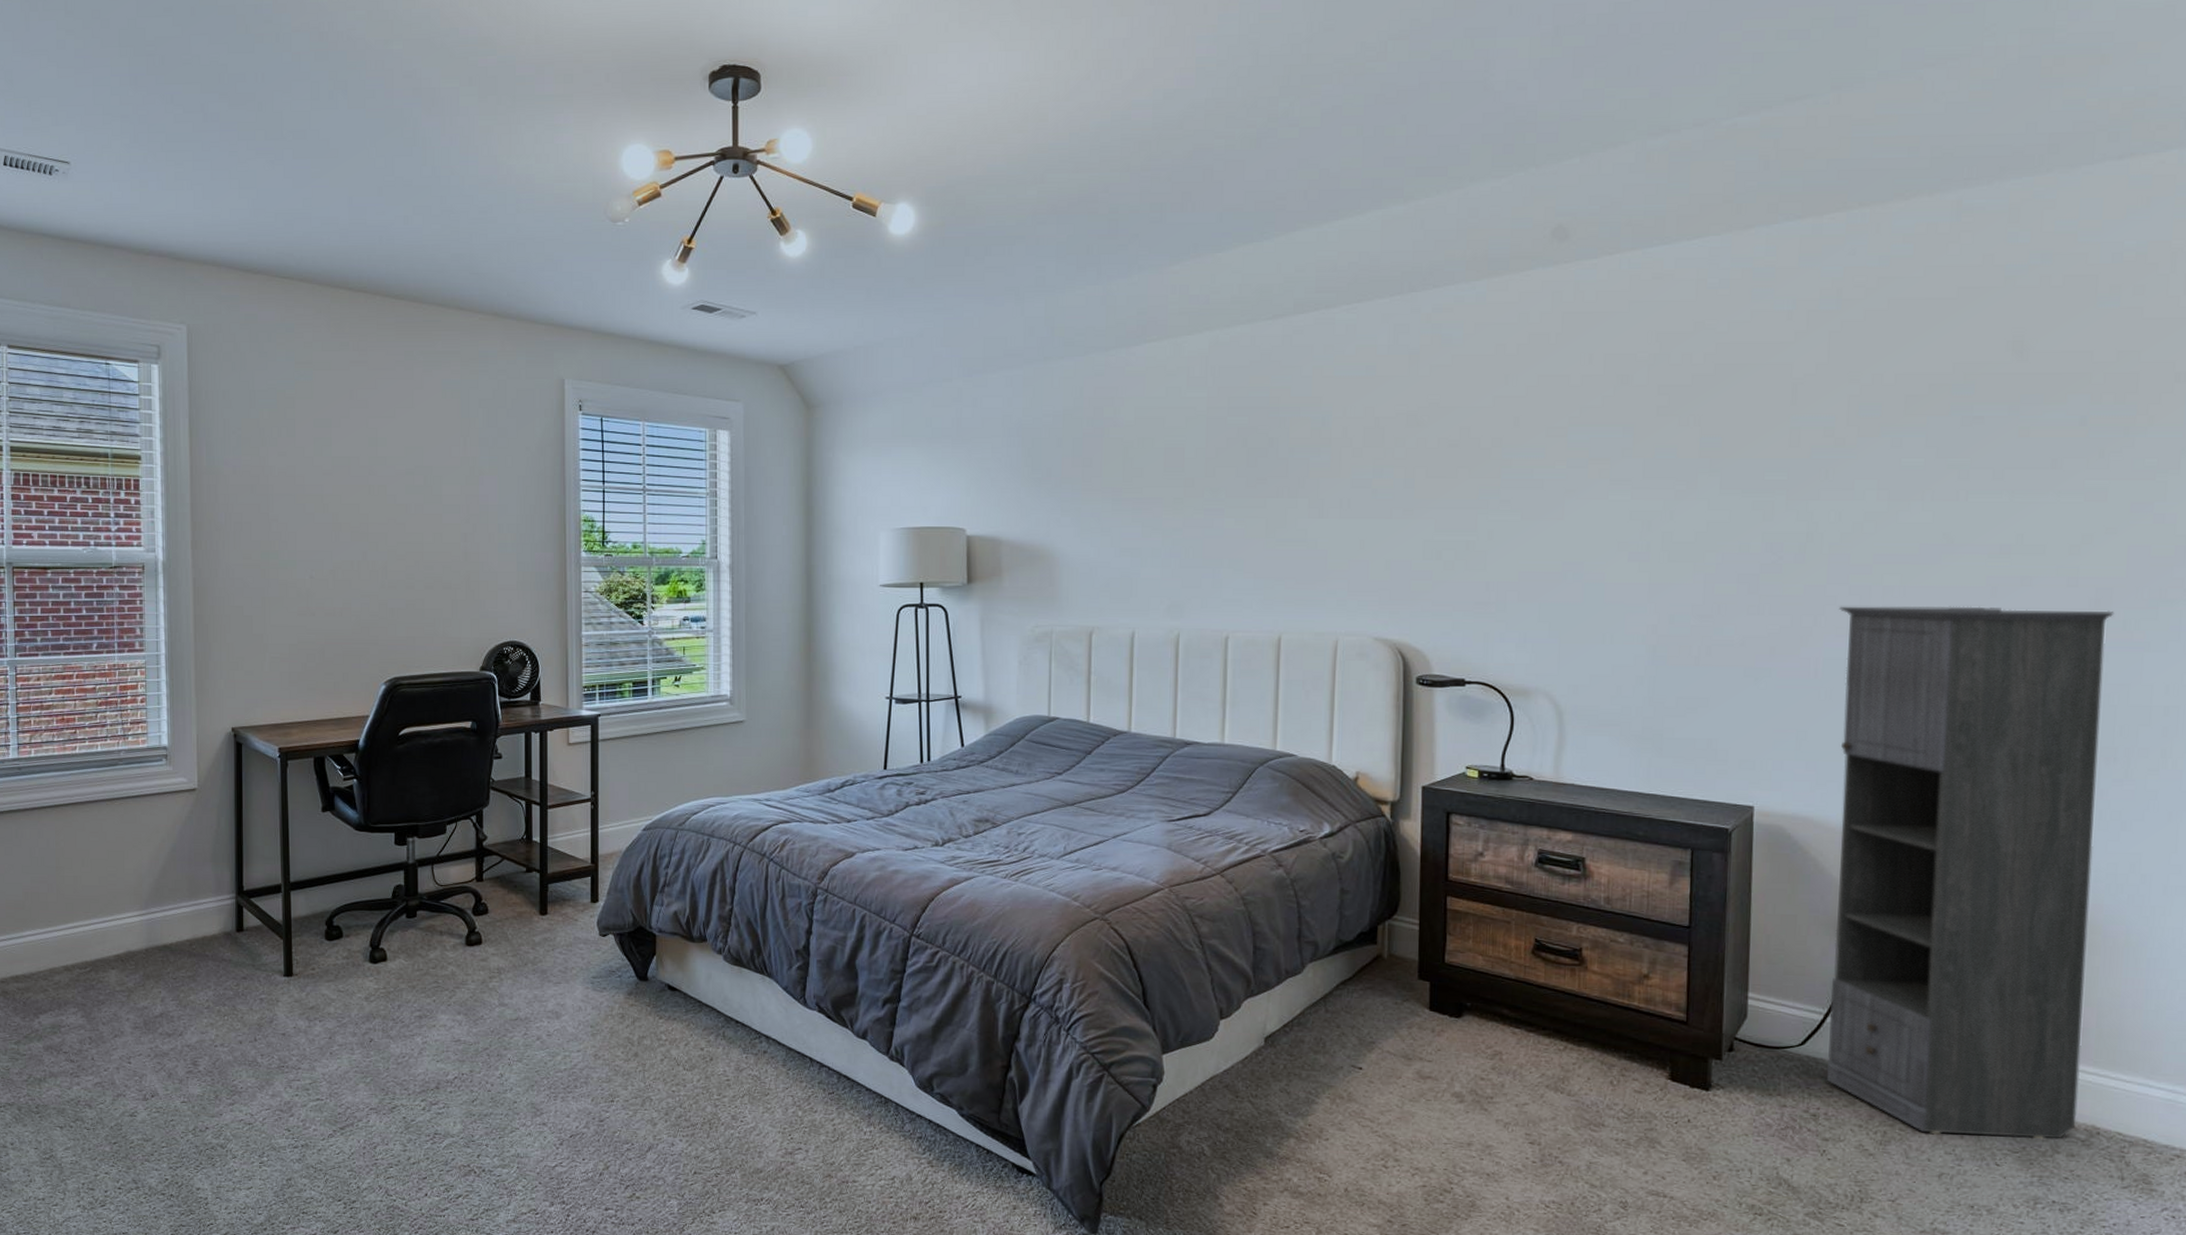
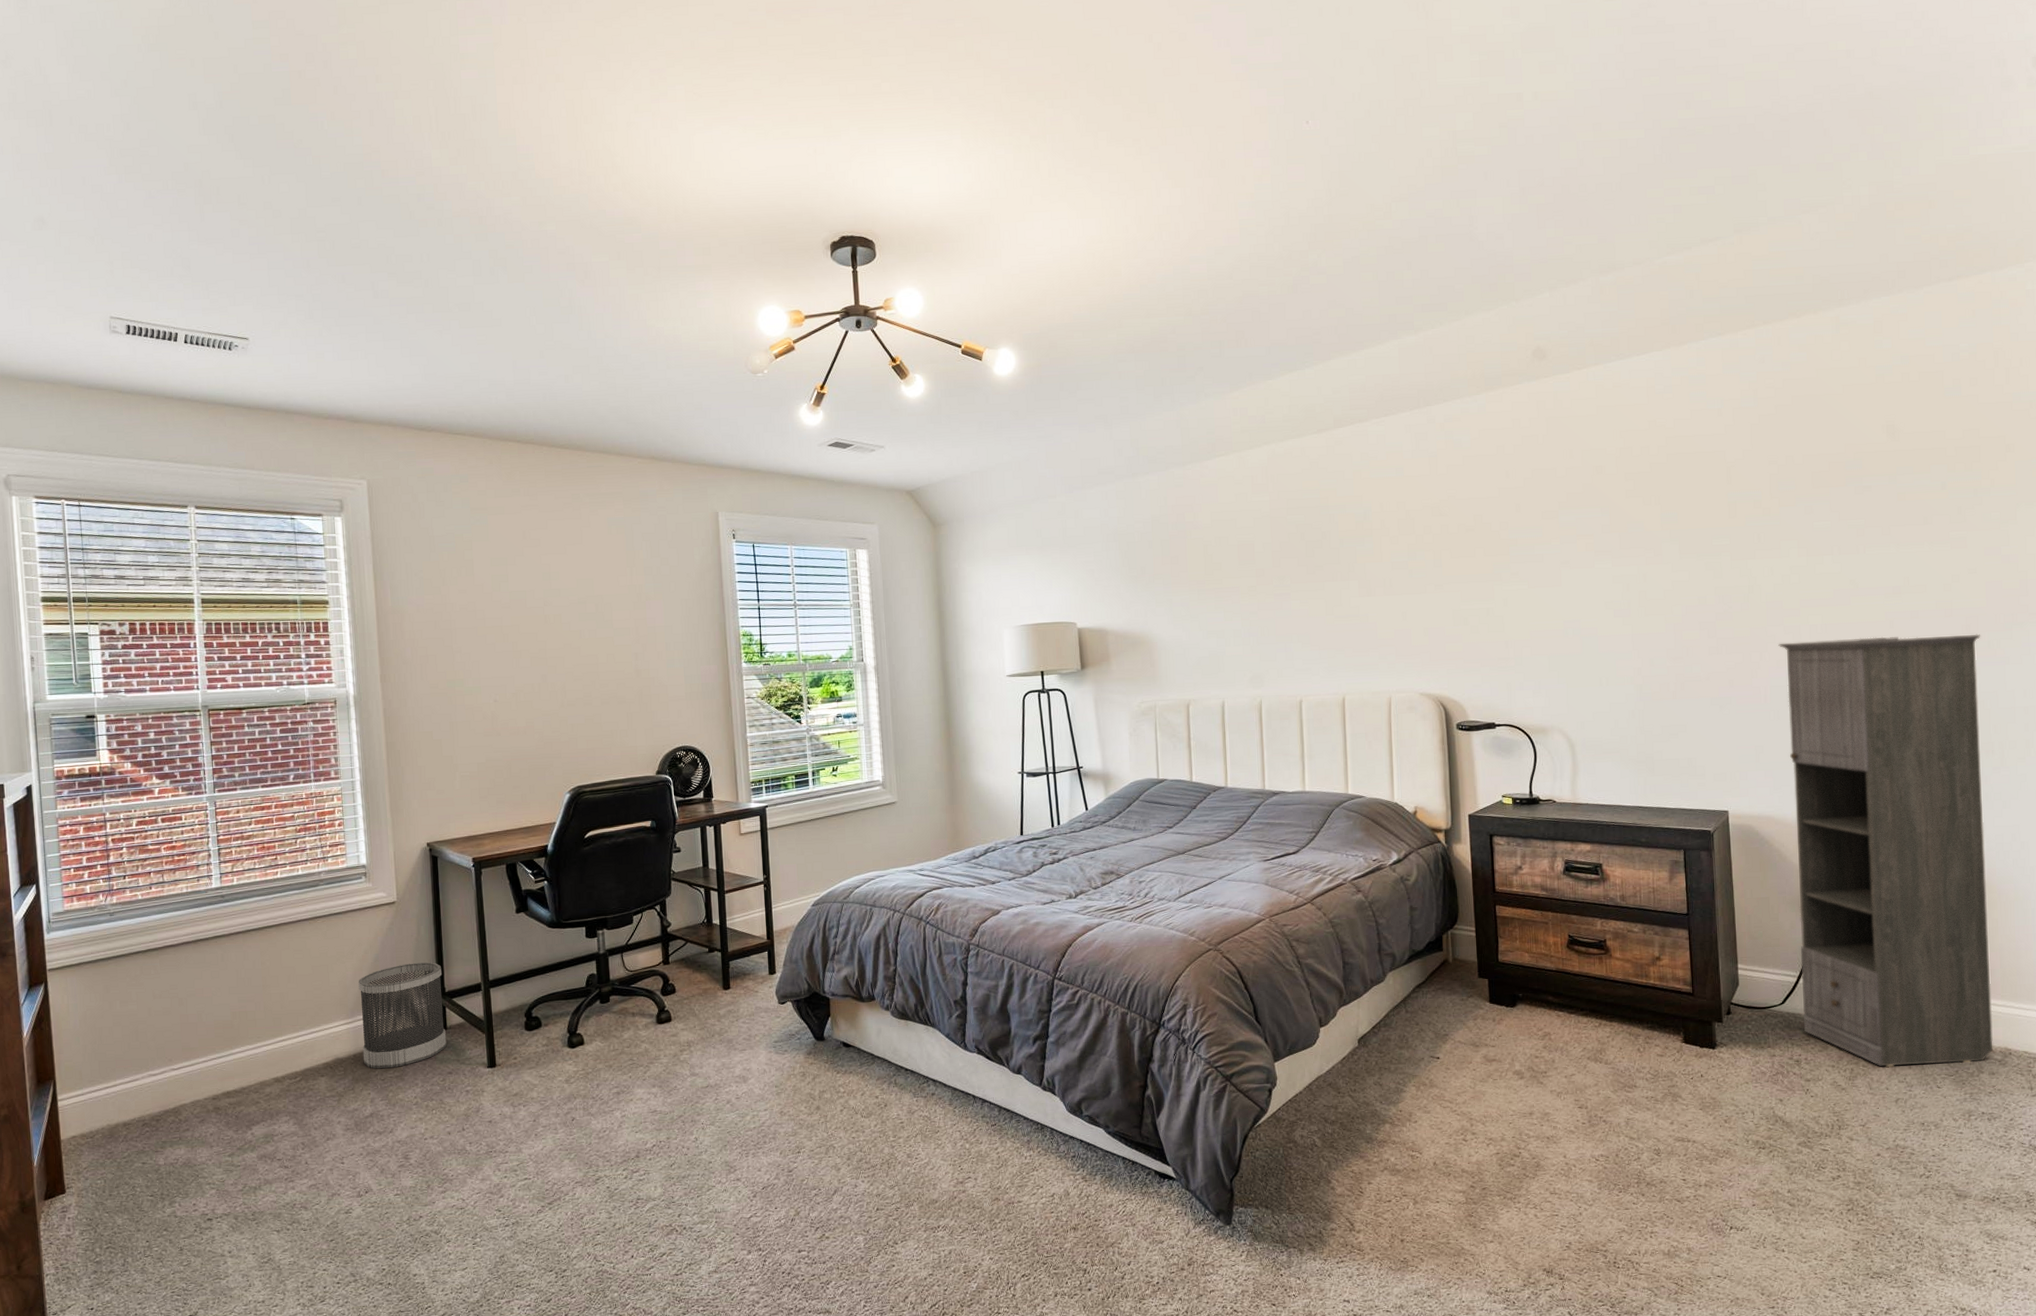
wastebasket: none [154,856,242,967] -> present [358,962,447,1069]

